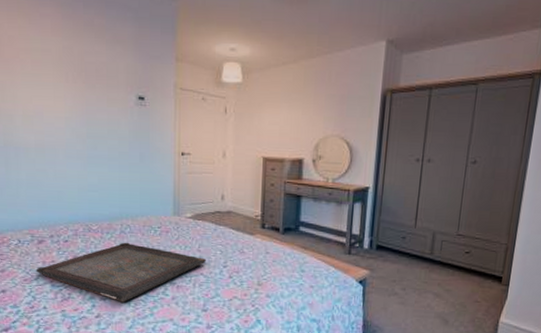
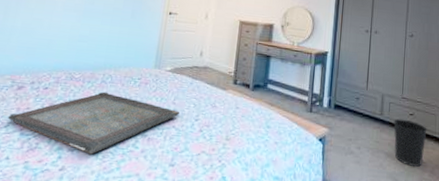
wastebasket: none [445,257,485,306] -> present [394,118,427,167]

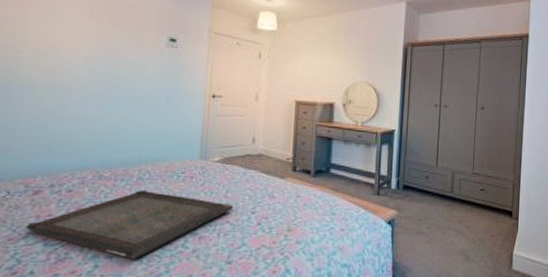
wastebasket: present [394,118,427,167] -> none [464,195,498,241]

